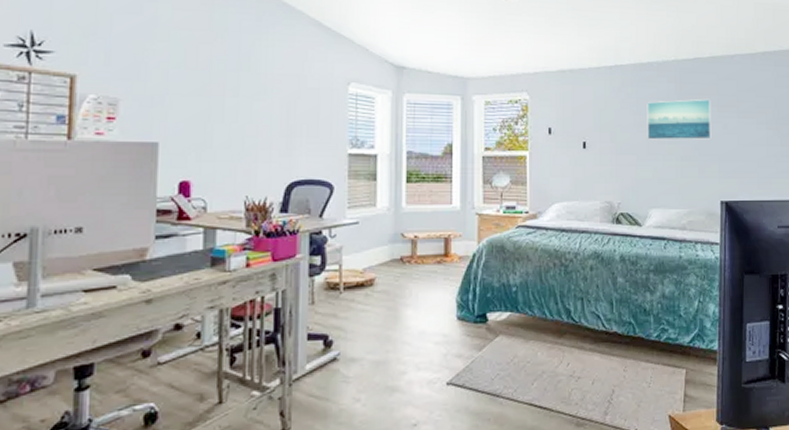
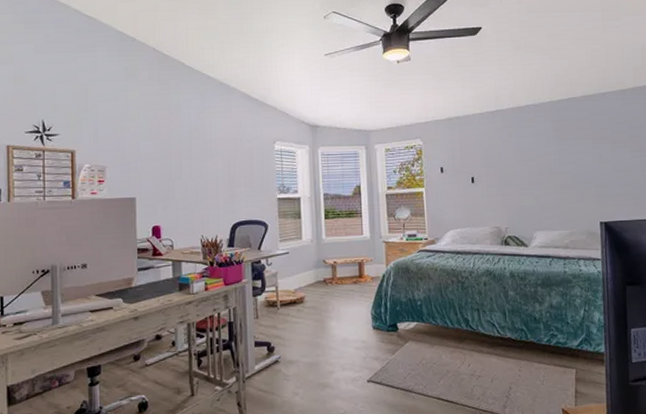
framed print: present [647,98,712,140] -> none [526,133,588,172]

